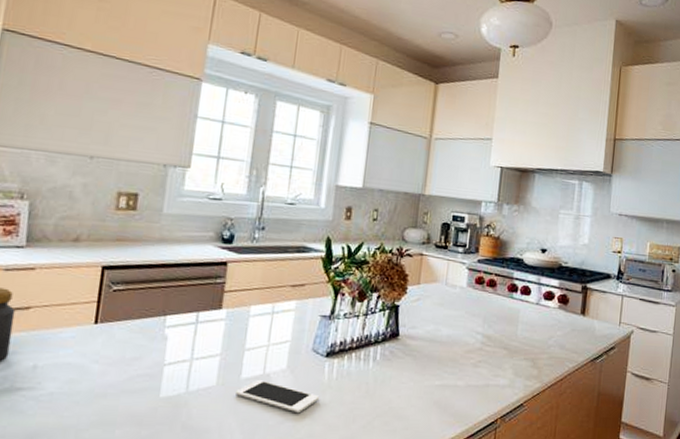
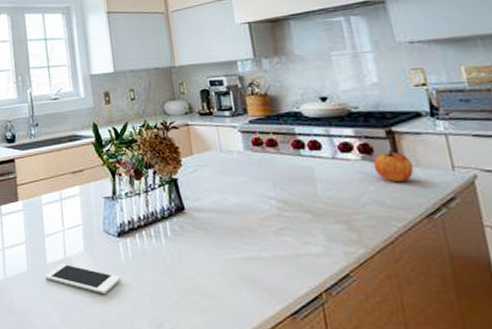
apple: none [565,303,594,331] -> present [373,150,414,183]

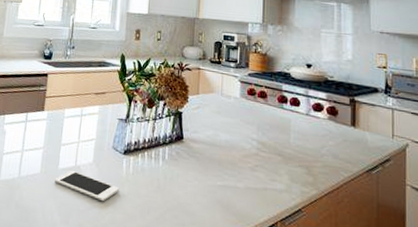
apple: present [373,150,414,183] -> none [336,115,365,142]

